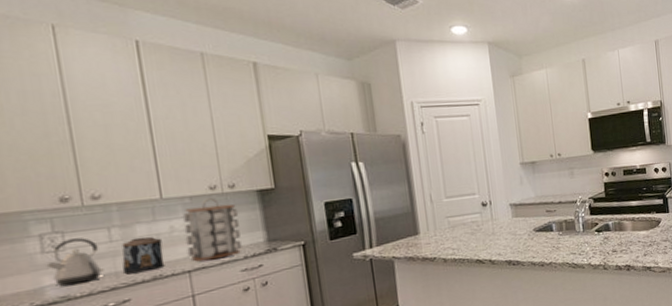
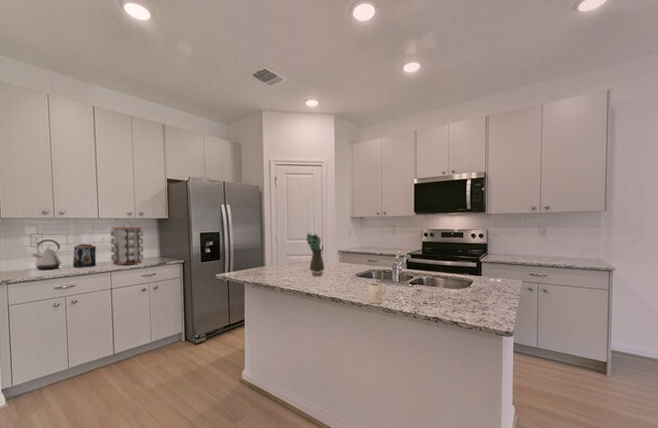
vase: none [468,185,496,240] -> present [305,231,325,277]
mug: none [549,235,572,261] -> present [368,282,387,304]

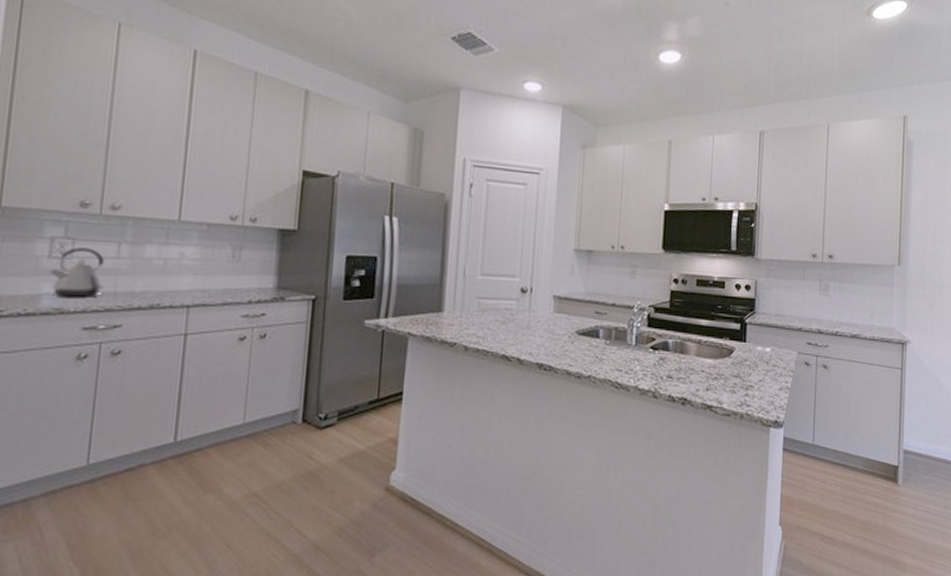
canister: present [72,243,97,268] -> none [121,258,169,298]
spice rack: present [109,220,144,265] -> none [191,228,254,299]
vase: present [305,231,325,277] -> none [507,264,533,332]
mug: present [368,282,387,304] -> none [591,344,619,375]

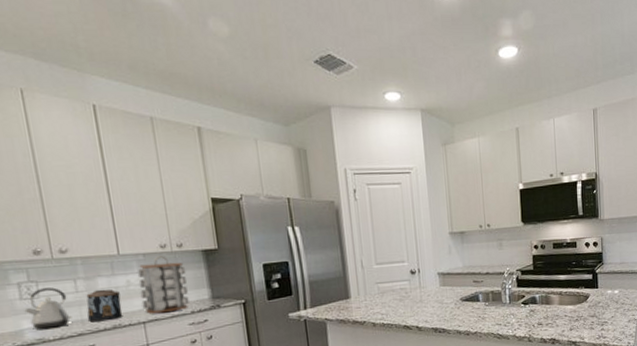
canister: none [121,258,169,298] -> present [86,289,123,323]
spice rack: none [191,228,254,299] -> present [137,255,189,314]

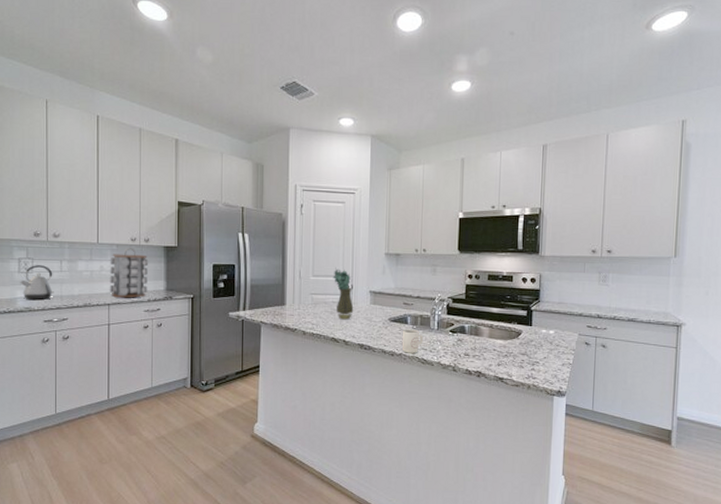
canister: present [86,289,123,323] -> none [65,271,93,299]
vase: none [397,252,424,306] -> present [333,267,354,320]
mug: none [475,306,497,331] -> present [401,329,424,353]

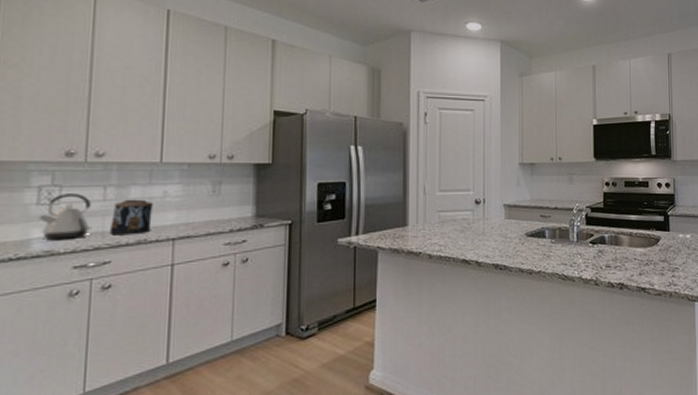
canister: none [65,271,93,299] -> present [109,199,153,236]
spice rack: present [109,247,149,298] -> none [175,166,233,230]
vase: present [333,267,354,320] -> none [462,180,487,239]
mug: present [401,329,424,353] -> none [540,243,563,270]

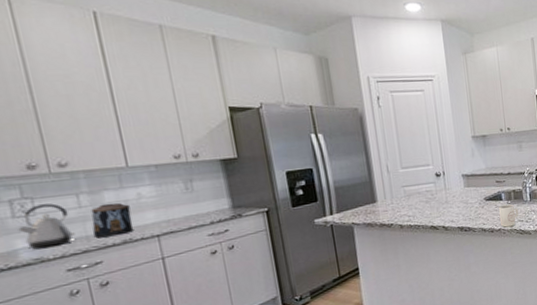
mug: none [540,243,563,270] -> present [498,204,519,228]

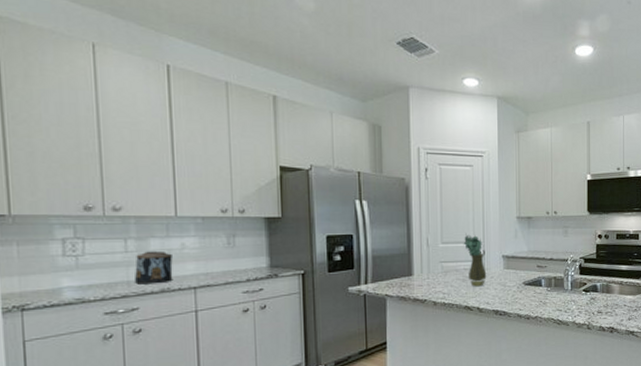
kettle: present [18,203,75,249] -> none [66,246,118,290]
vase: none [422,156,449,207] -> present [463,233,487,287]
mug: present [498,204,519,228] -> none [537,291,558,316]

